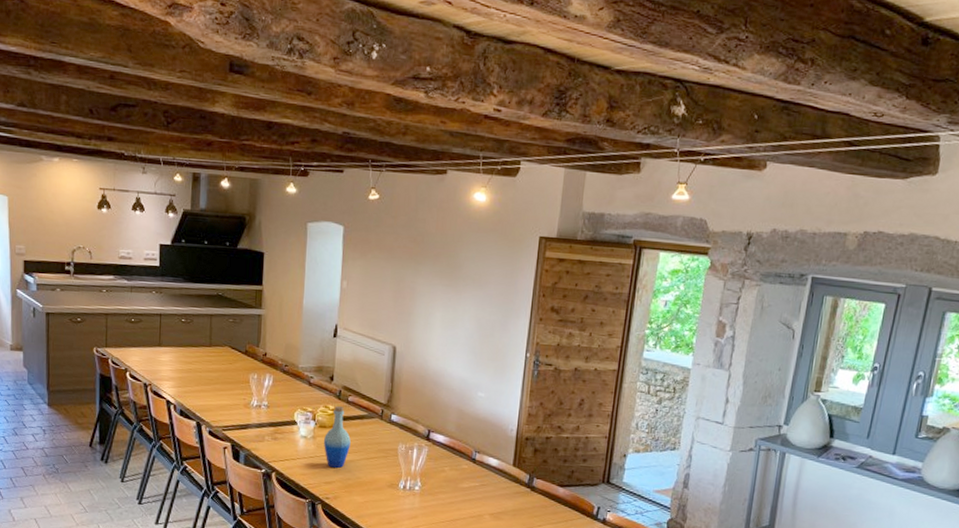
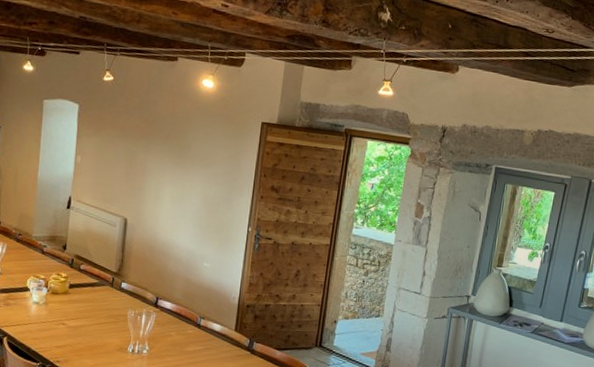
bottle: present [323,406,351,468] -> none [55,274,82,333]

